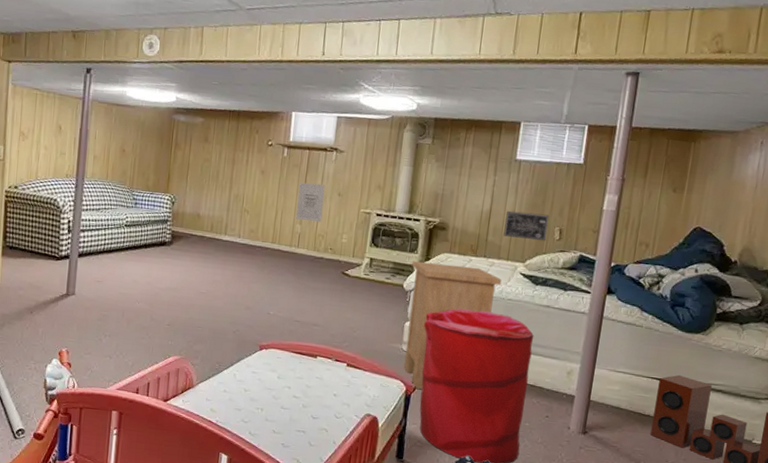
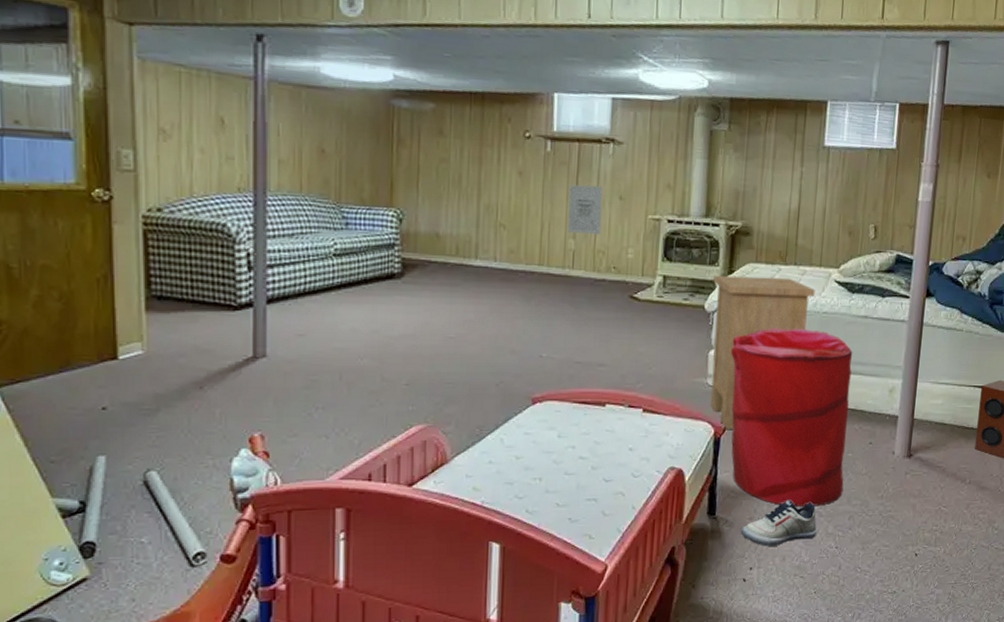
wall art: present [503,210,550,242] -> none [814,207,863,242]

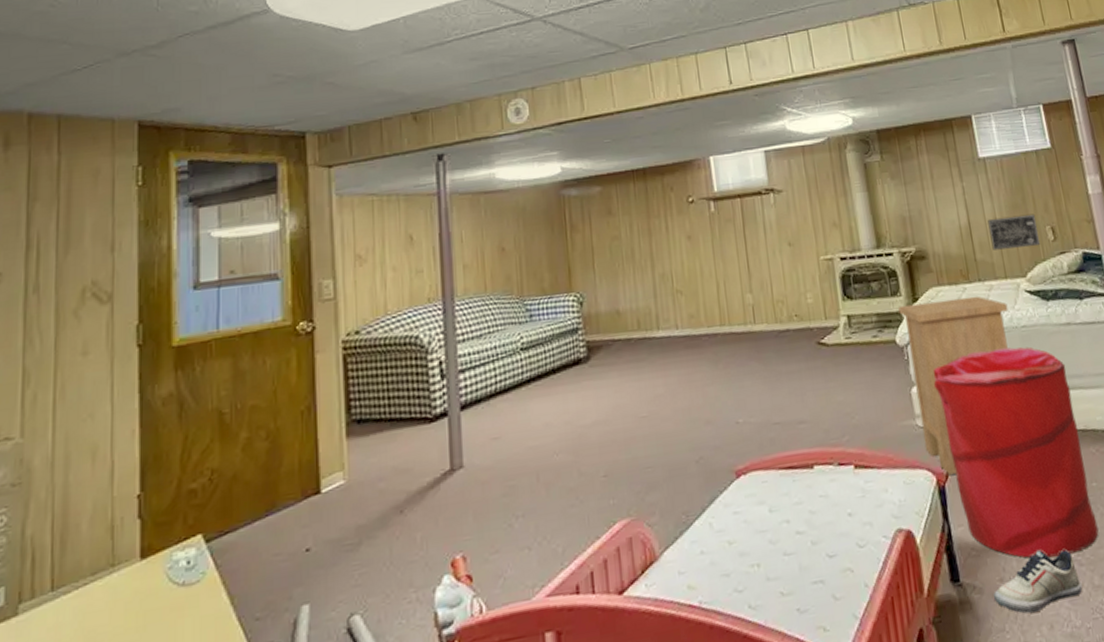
wall art: present [566,184,603,235] -> none [737,236,776,287]
wall art: none [814,207,863,242] -> present [987,213,1041,250]

